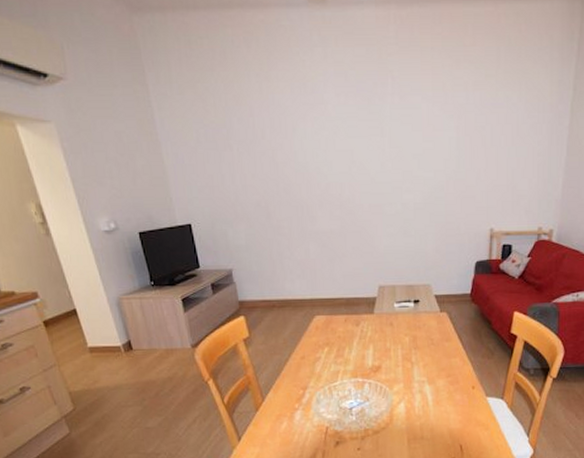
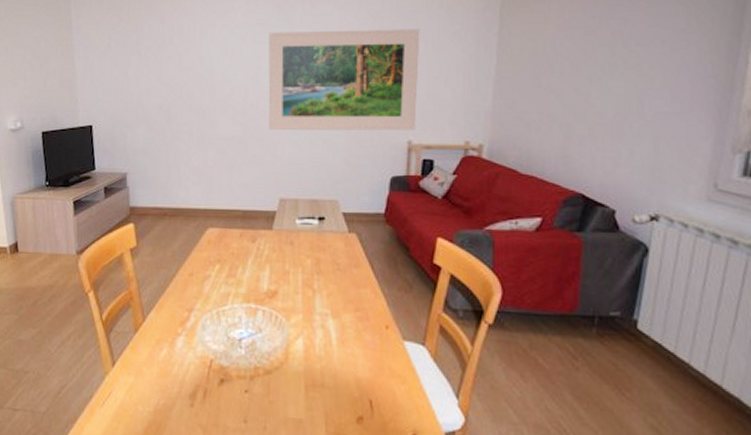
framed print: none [360,122,501,222] -> present [268,29,420,131]

